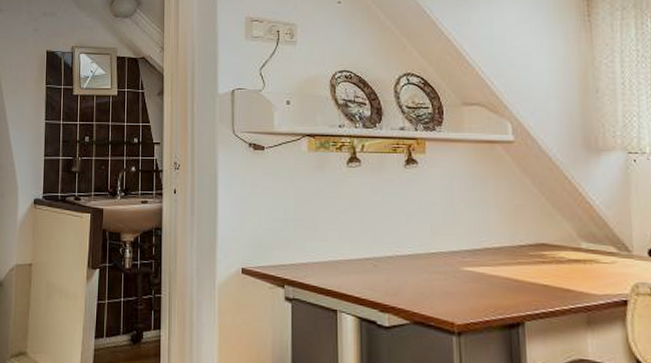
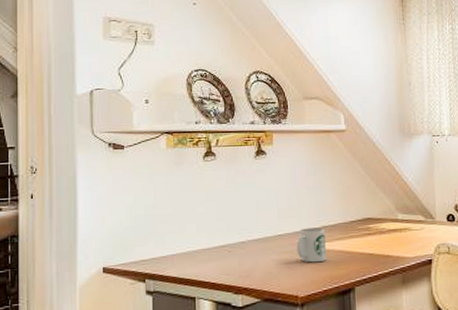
mug: none [452,248,489,289] -> present [296,227,326,263]

